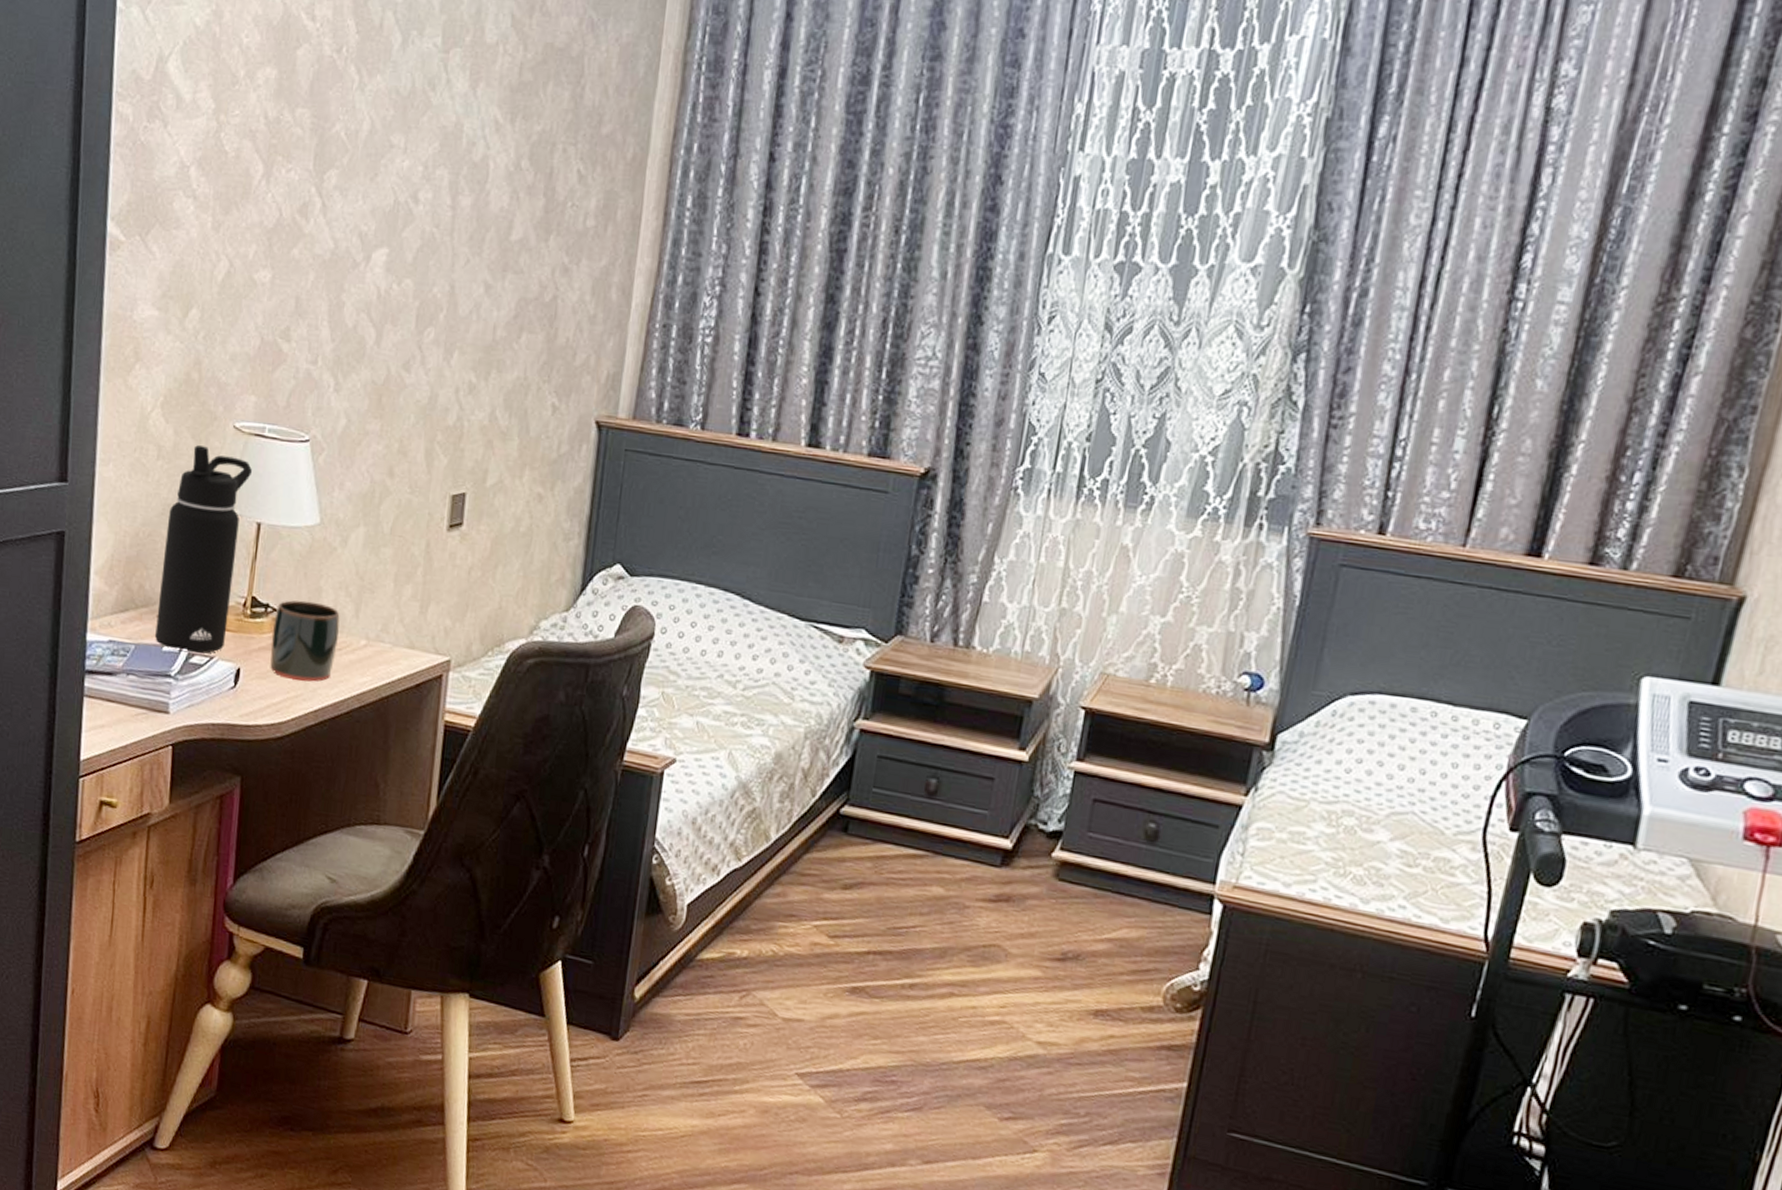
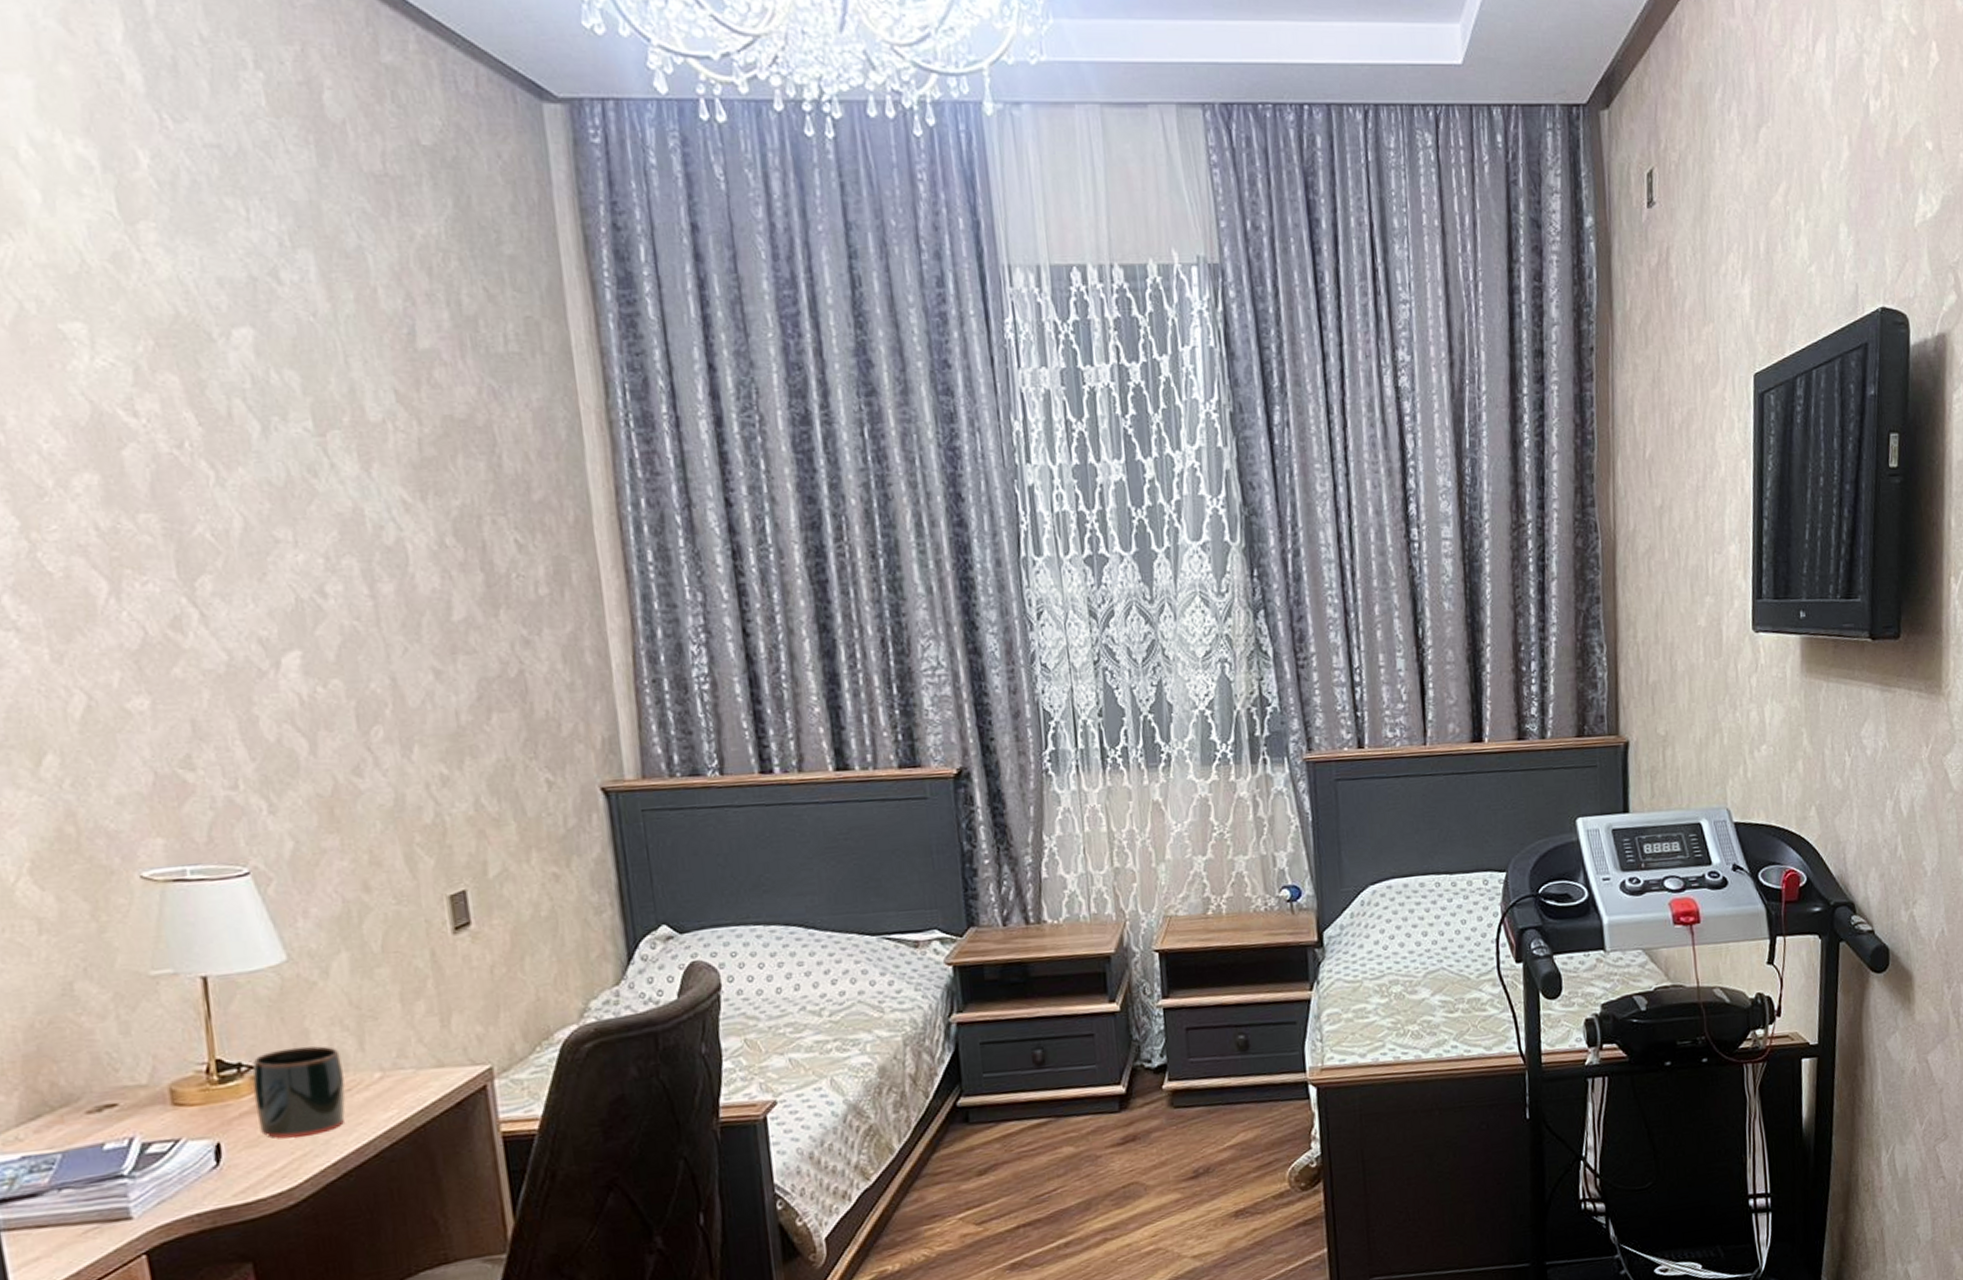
water bottle: present [155,445,252,654] -> none [72,906,191,1146]

